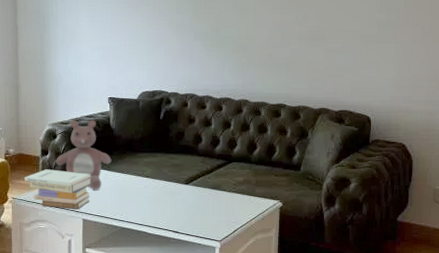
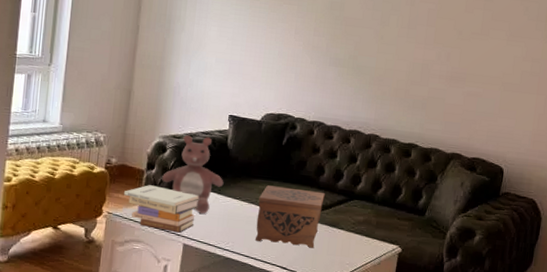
decorative box: none [145,158,205,211] -> present [256,185,325,248]

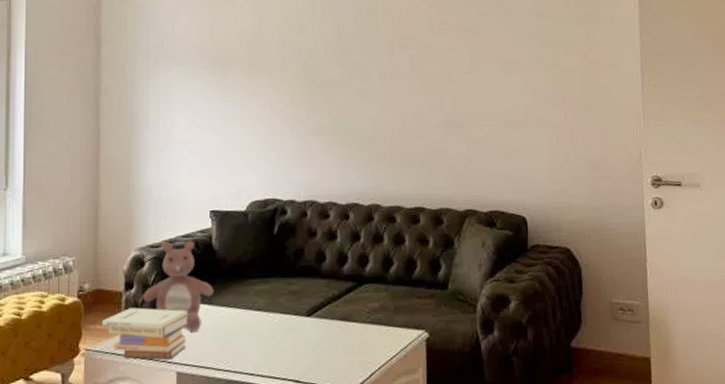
decorative box: present [256,185,325,248] -> none [256,281,331,353]

